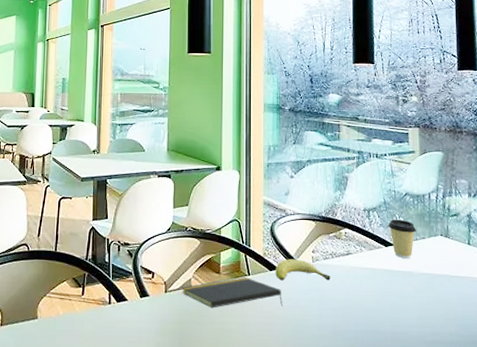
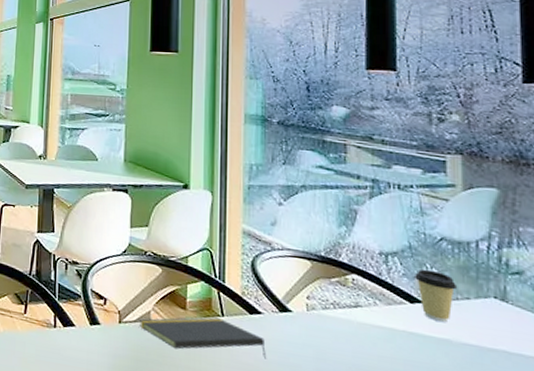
fruit: present [275,259,330,281] -> none [257,302,331,336]

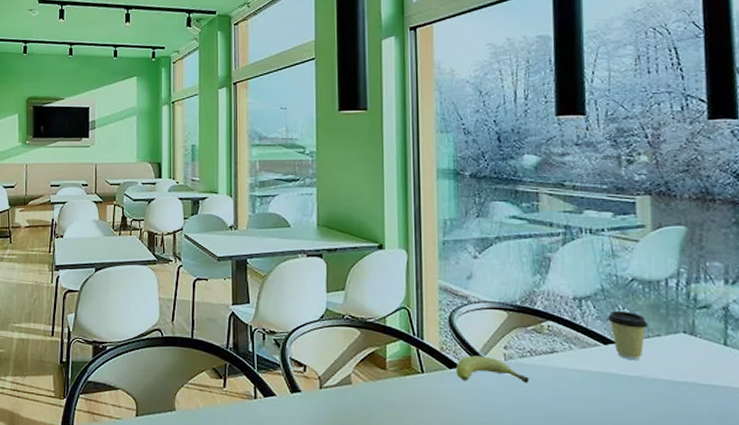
notepad: present [138,317,267,359] -> none [339,375,468,411]
fruit: none [257,302,331,336] -> present [456,355,529,383]

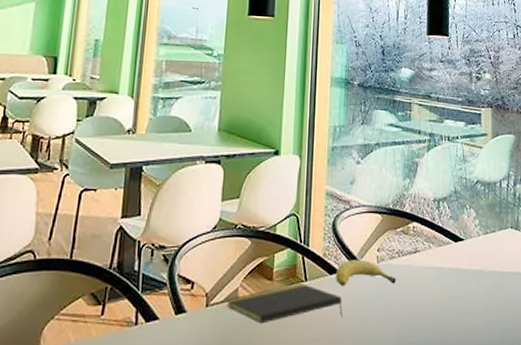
notepad: none [339,375,468,411] -> present [226,284,343,324]
coffee cup: present [608,310,648,360] -> none [458,210,486,254]

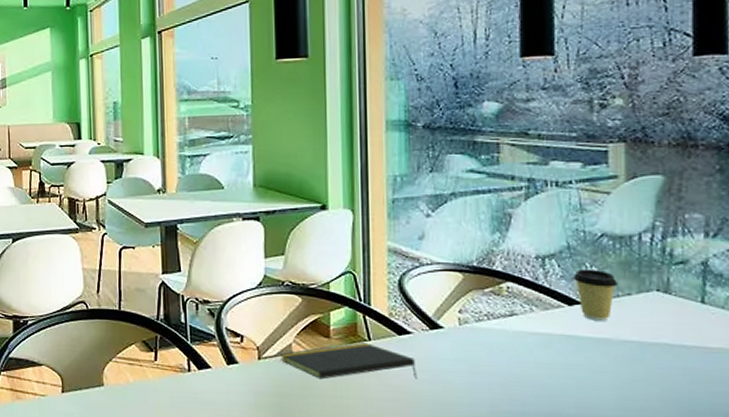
fruit: present [336,259,396,286] -> none [406,320,485,348]
coffee cup: none [458,210,486,254] -> present [573,268,617,321]

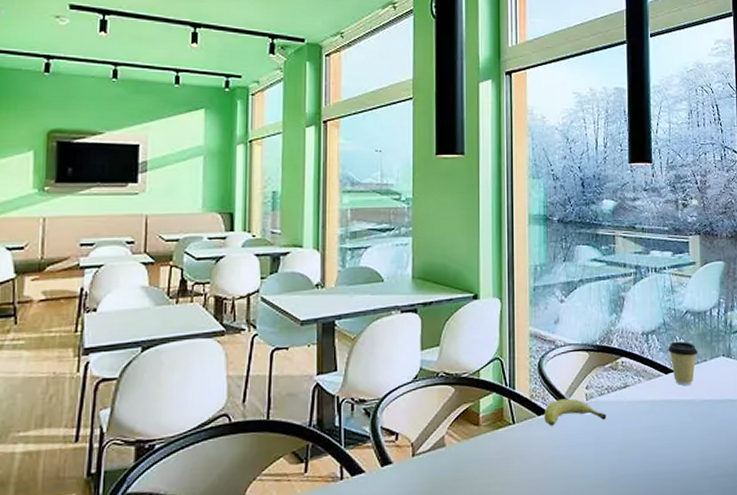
notepad: present [279,343,418,380] -> none [432,426,554,469]
fruit: none [406,320,485,348] -> present [544,398,606,426]

